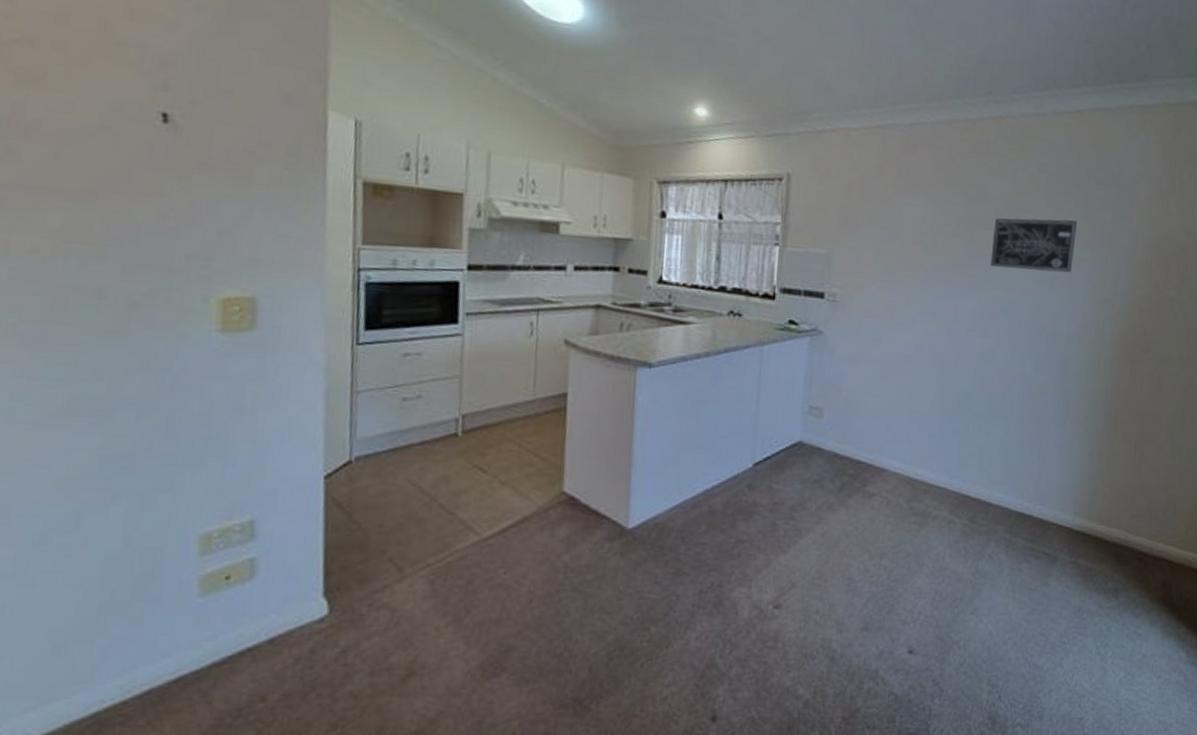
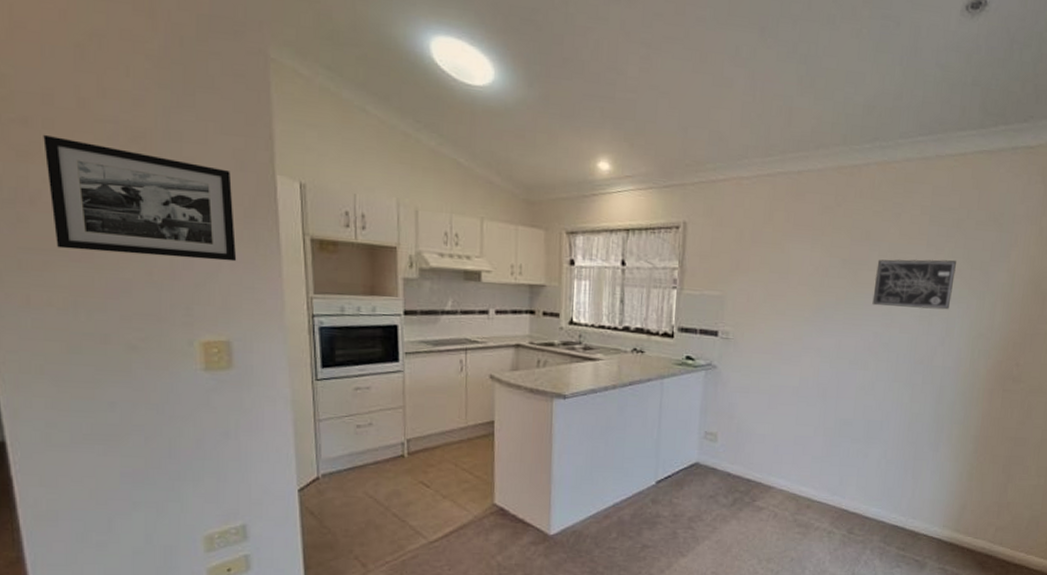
picture frame: none [50,57,275,206] -> present [43,134,237,262]

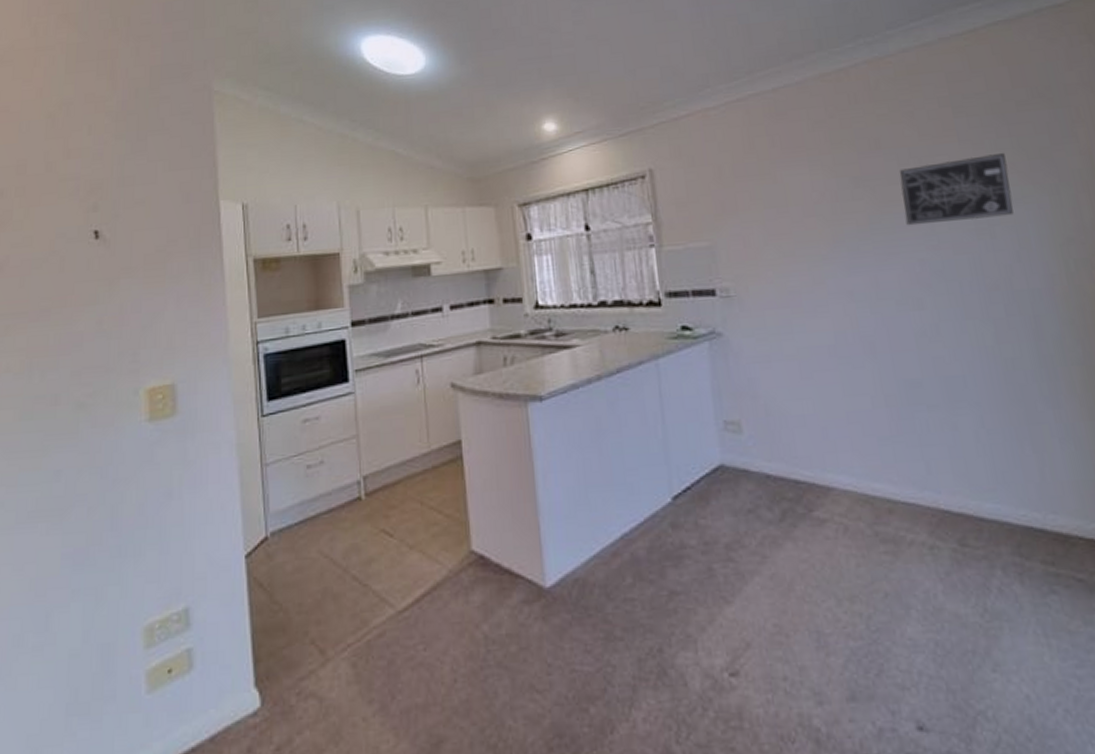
picture frame: present [43,134,237,262] -> none [14,202,182,311]

